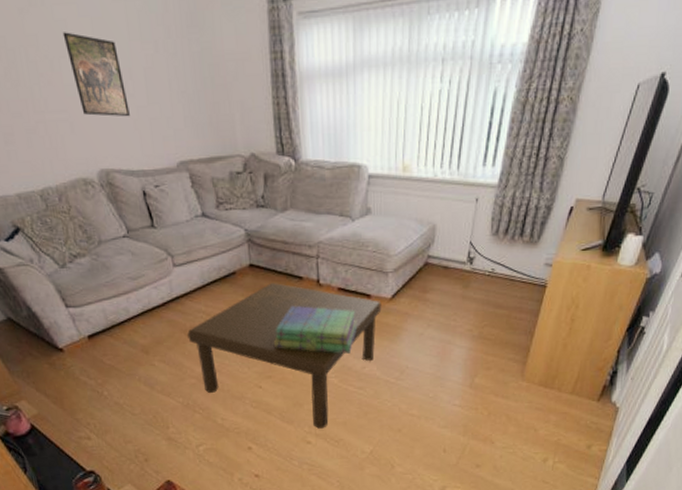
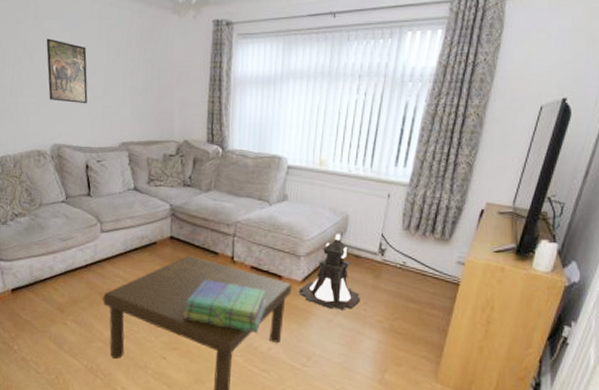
lantern: none [388,245,451,323] -> present [299,233,362,310]

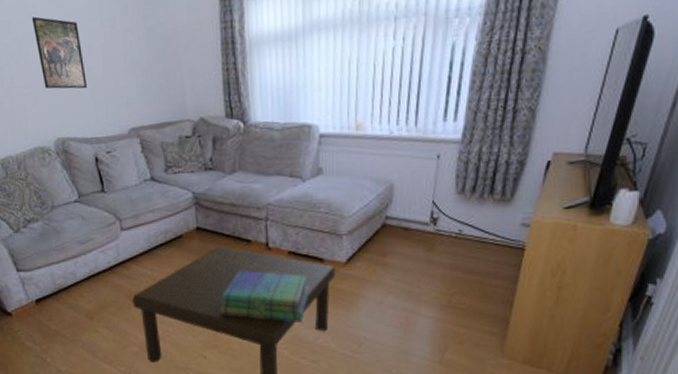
lantern: present [299,233,362,310] -> none [343,205,414,290]

